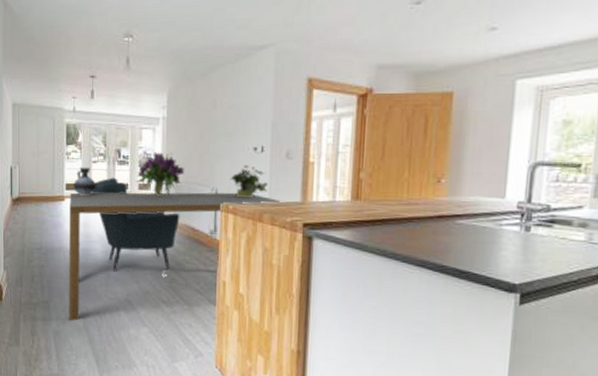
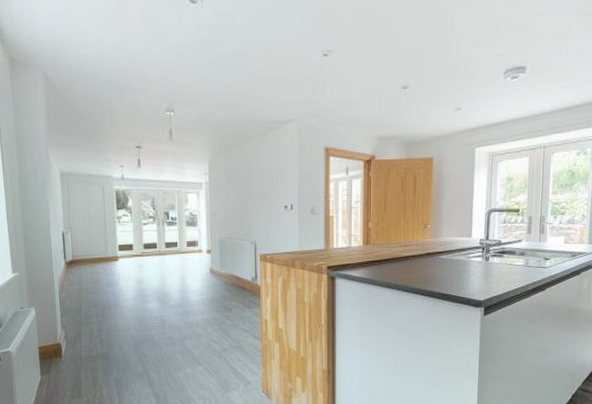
dining table: present [69,192,281,321] -> none [123,244,309,369]
ceramic jug: present [73,167,97,197] -> none [126,229,149,256]
chair: present [92,177,180,272] -> none [144,237,226,320]
bouquet: present [136,152,185,197] -> none [184,213,228,252]
potted plant: present [230,165,269,198] -> none [266,221,298,249]

